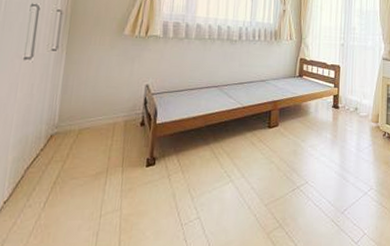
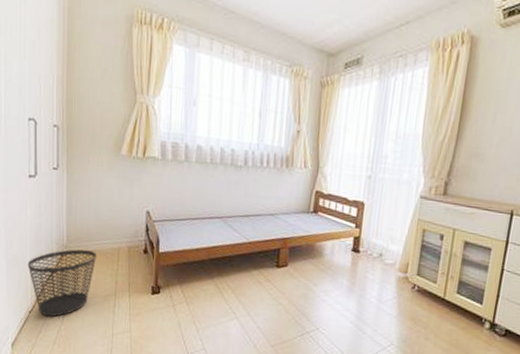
wastebasket: none [9,128,91,205] -> present [27,249,97,317]

